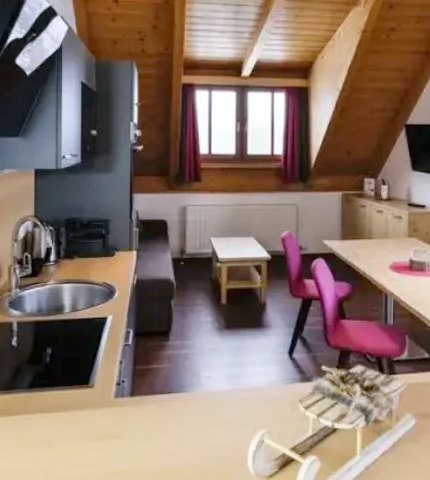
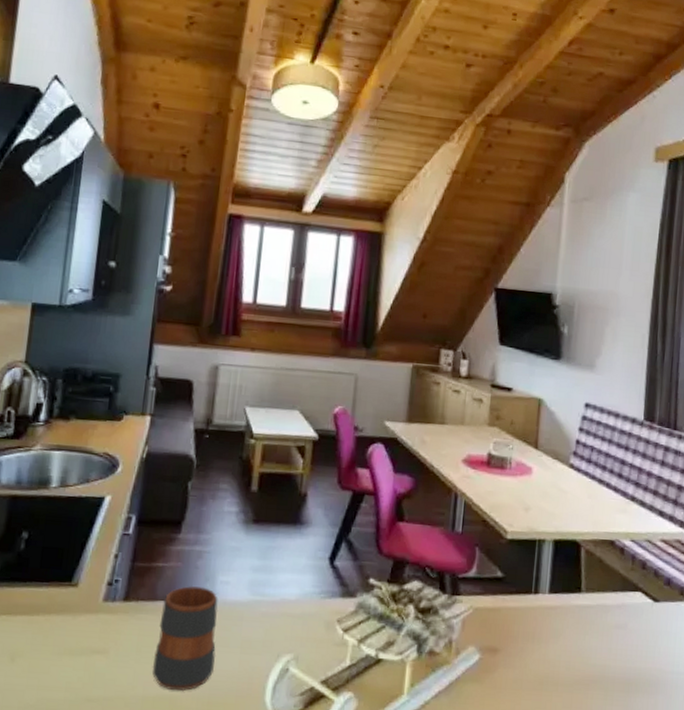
mug: none [157,382,205,462] -> present [152,586,218,691]

